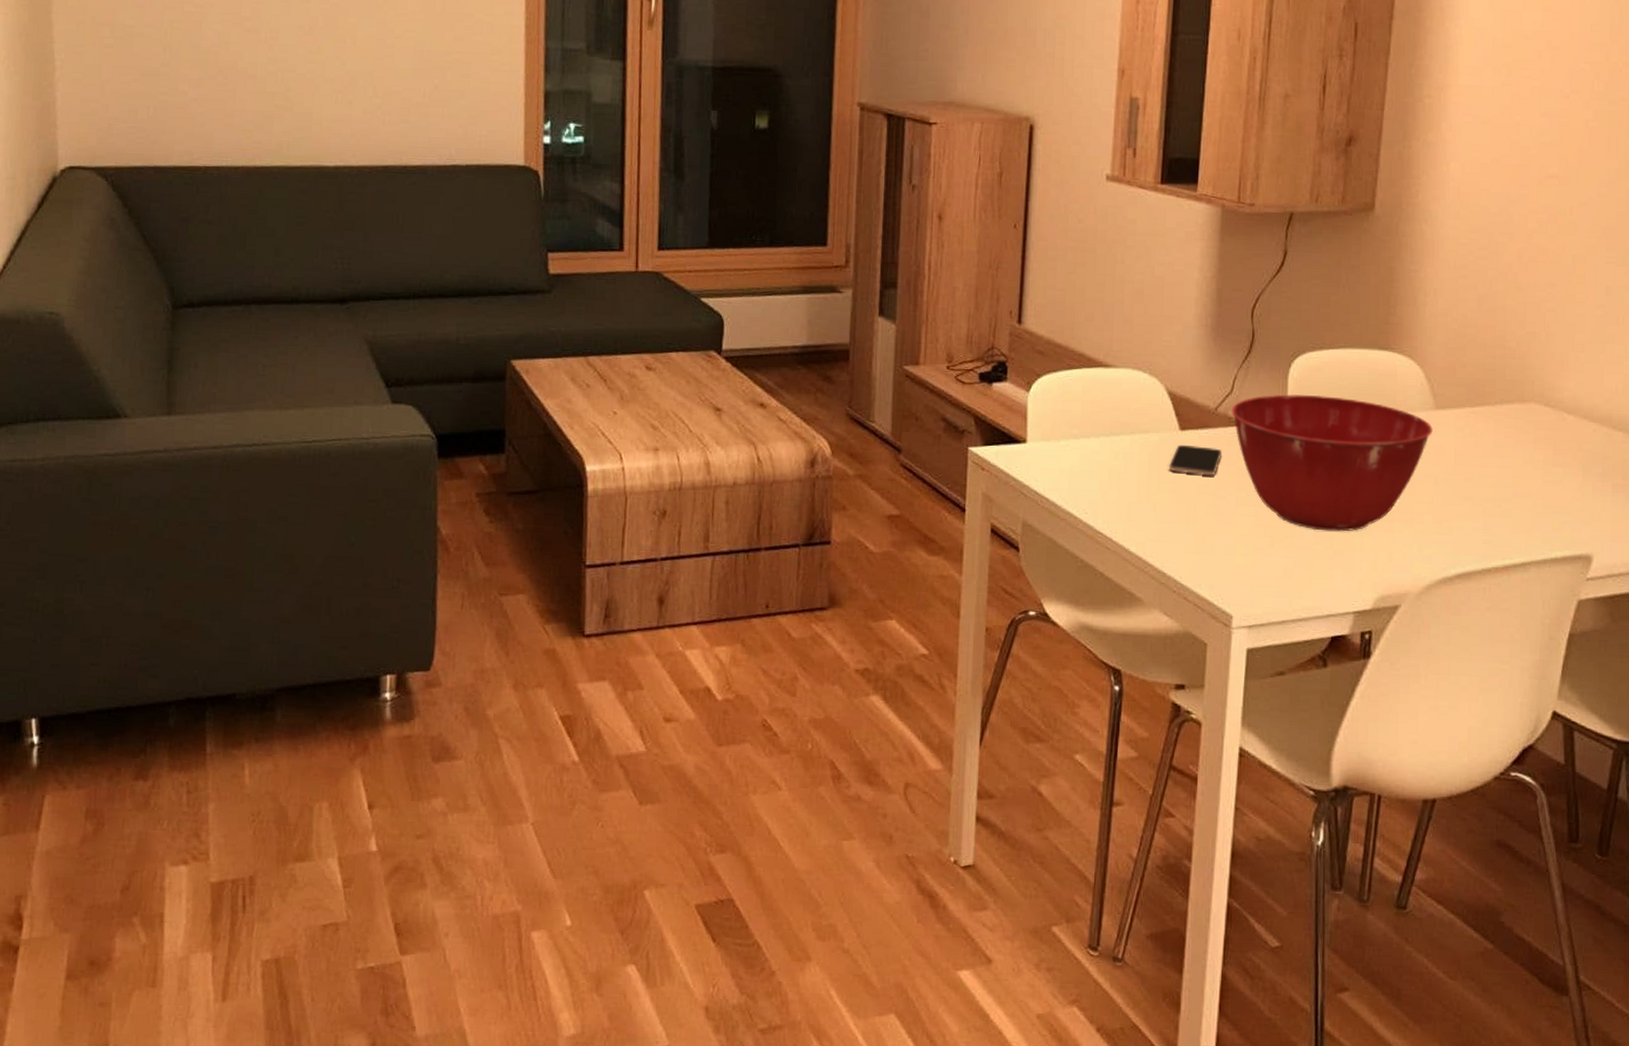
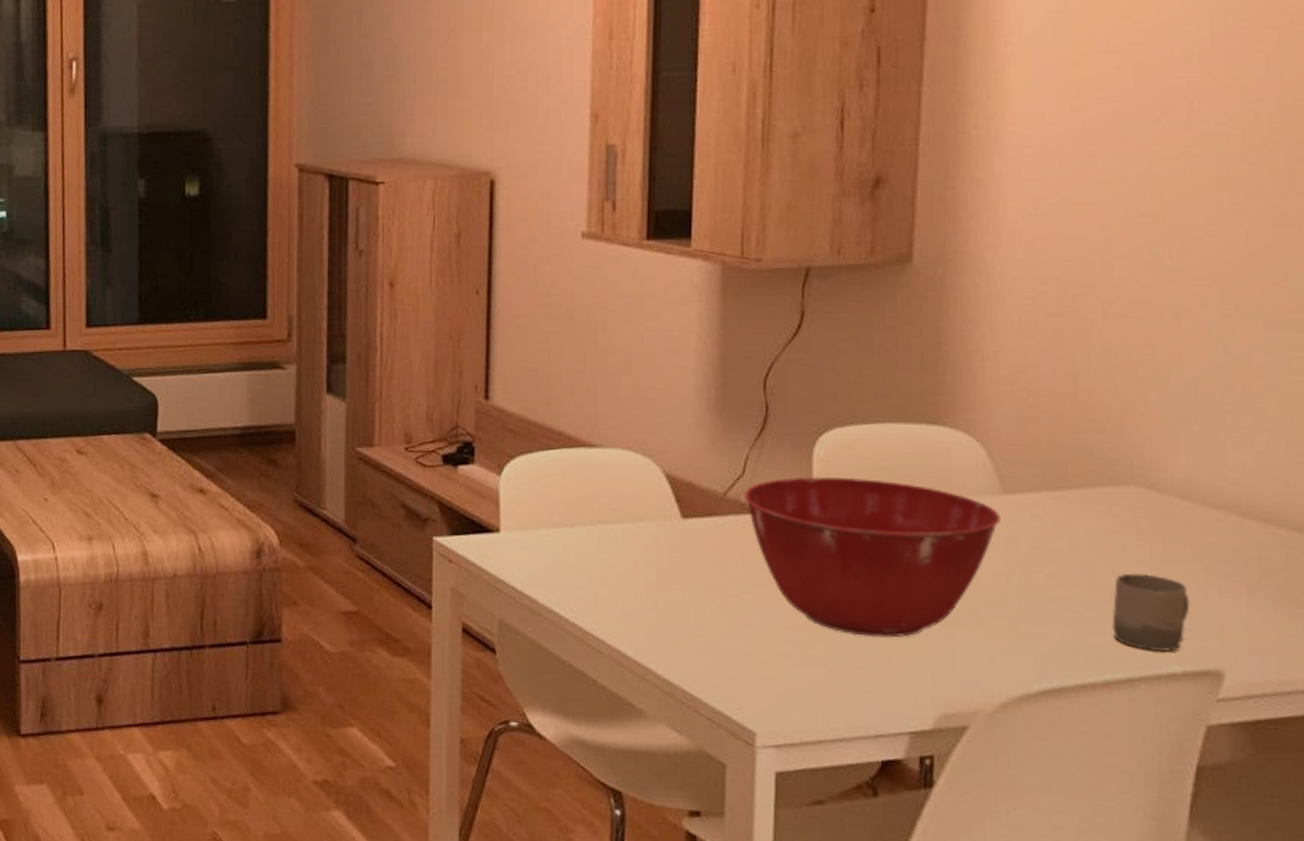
smartphone: present [1169,444,1223,475] -> none [670,534,735,570]
cup: none [1512,475,1571,541] -> present [1112,573,1190,653]

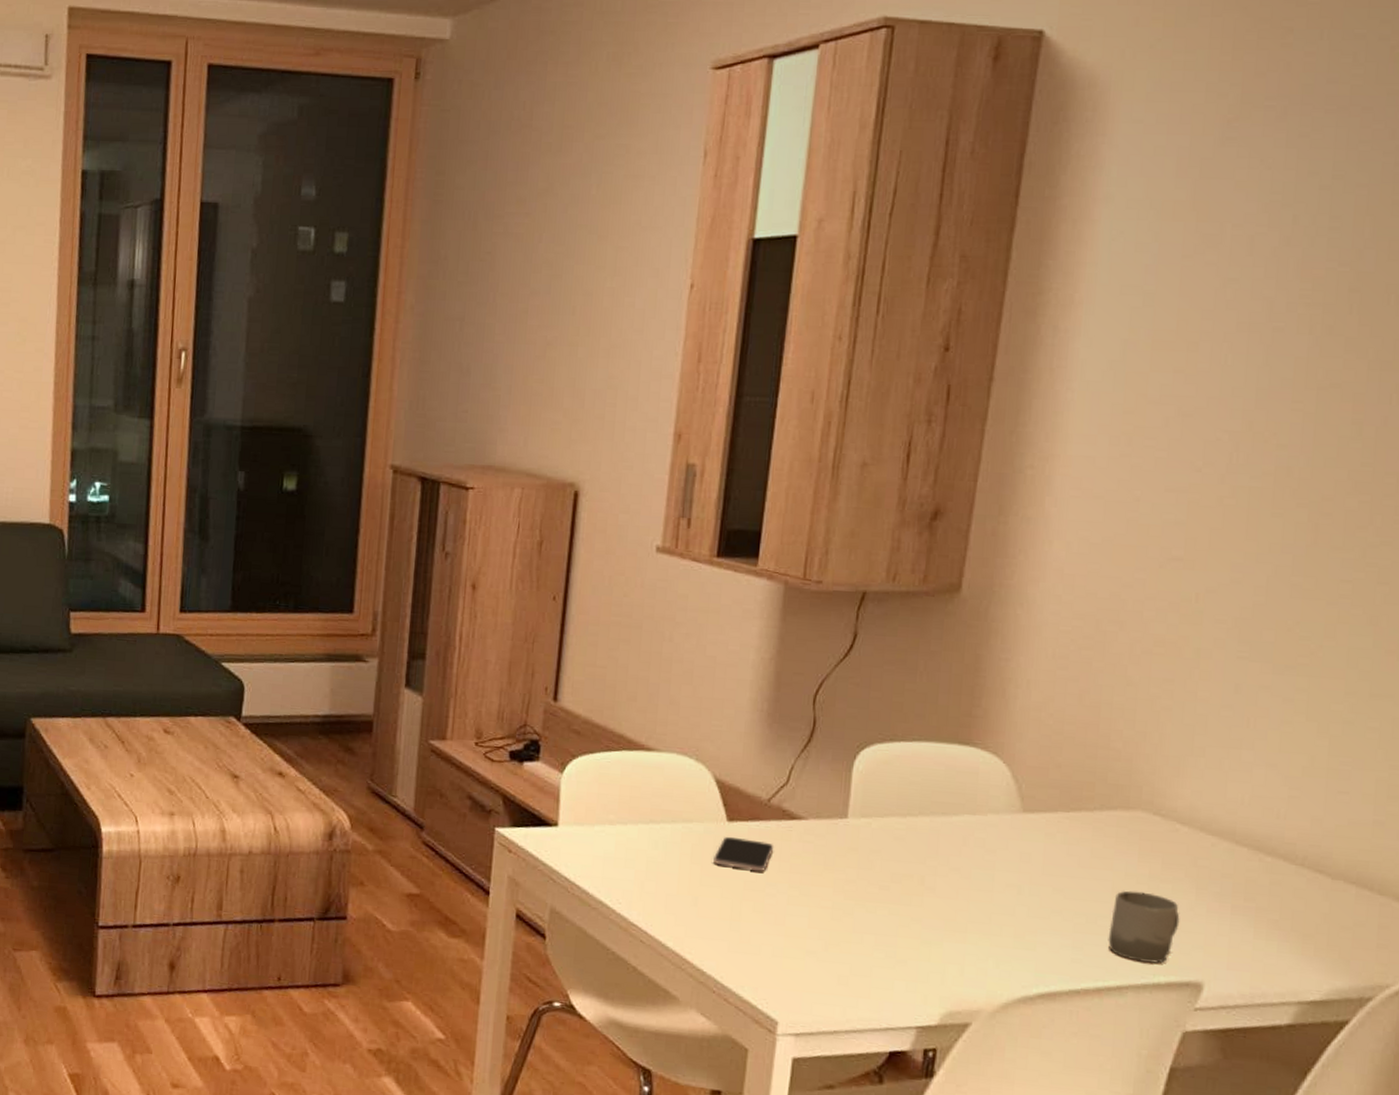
smartphone: none [670,534,735,570] -> present [713,836,774,871]
mixing bowl: present [744,477,1001,638] -> none [786,788,1018,940]

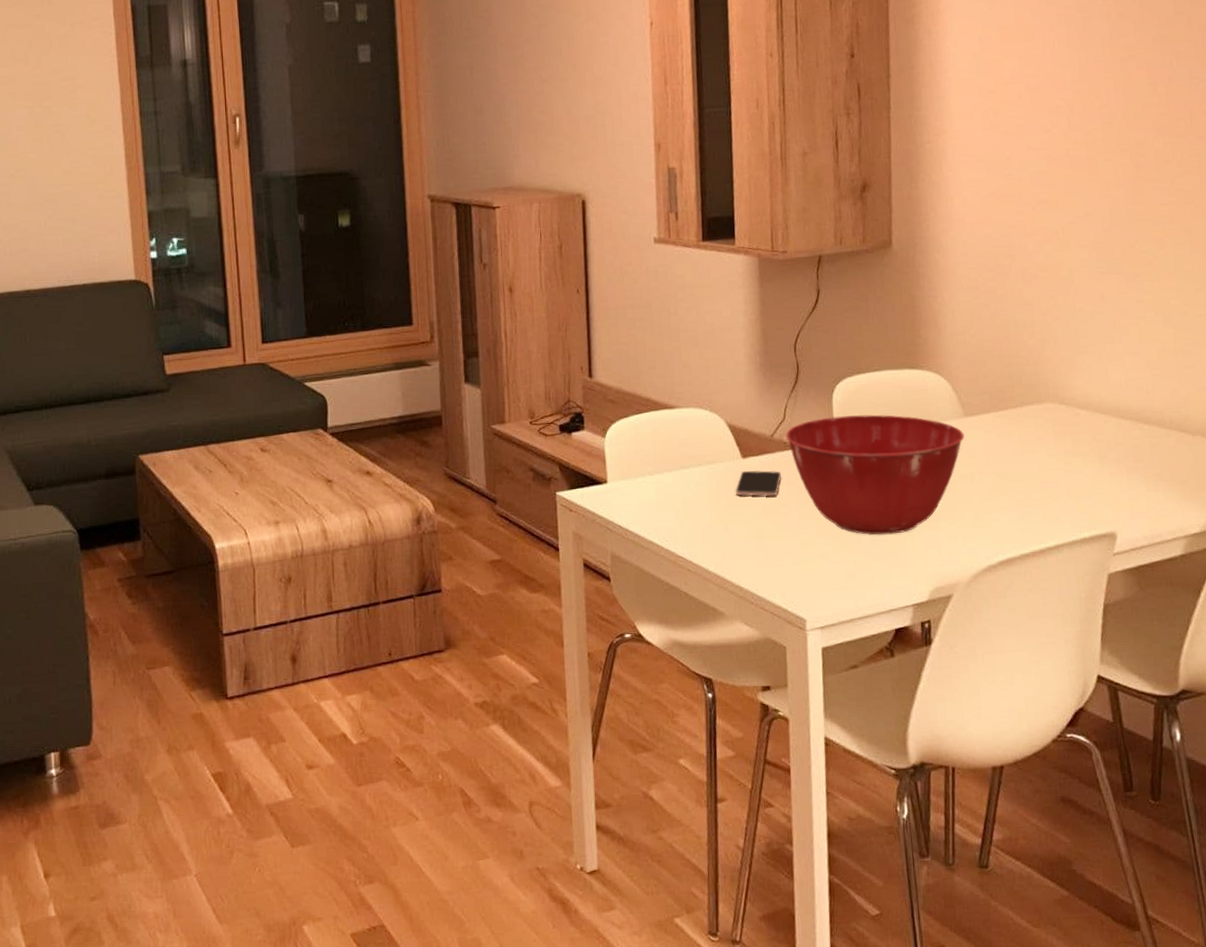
mixing bowl: none [786,788,1018,940] -> present [785,414,964,535]
cup: present [1108,890,1180,964] -> none [1042,467,1092,524]

